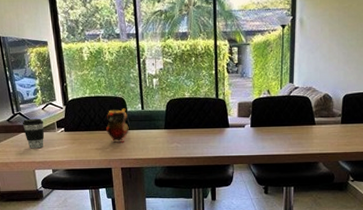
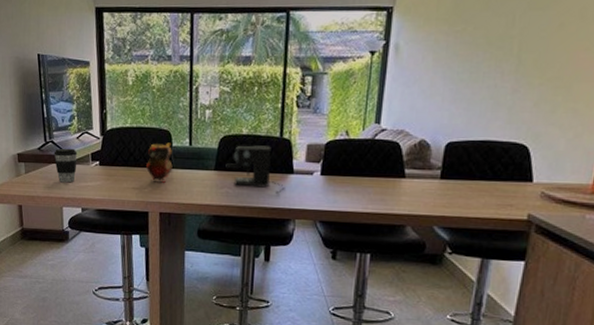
coffee maker: none [174,106,224,146] -> present [226,145,285,195]

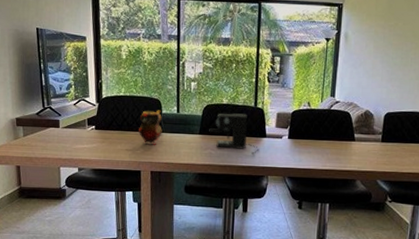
coffee cup: present [53,148,78,183] -> none [51,113,75,145]

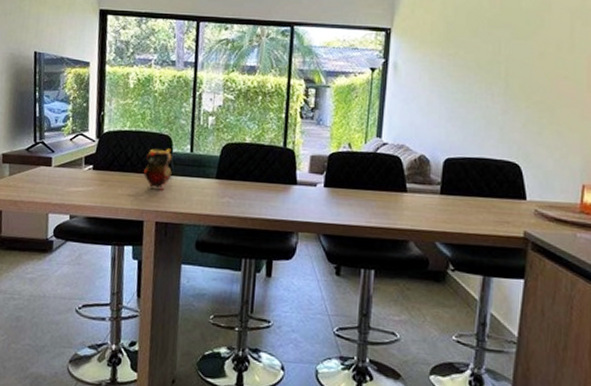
coffee maker: present [209,113,260,156] -> none [227,153,288,207]

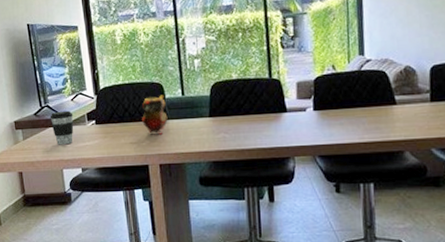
coffee cup: none [43,149,70,187] -> present [50,110,74,145]

